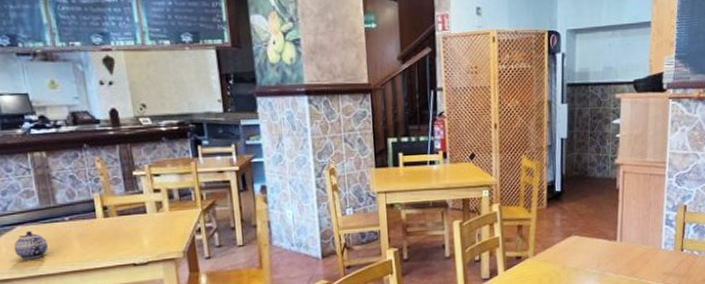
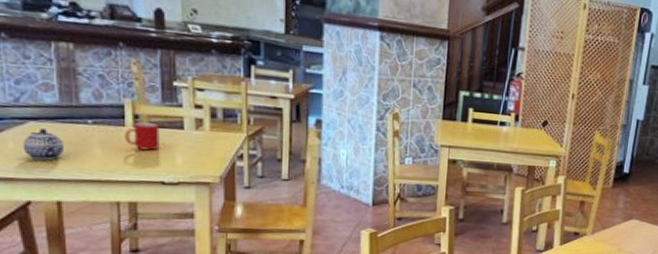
cup: none [97,211,128,238] -> present [125,122,160,151]

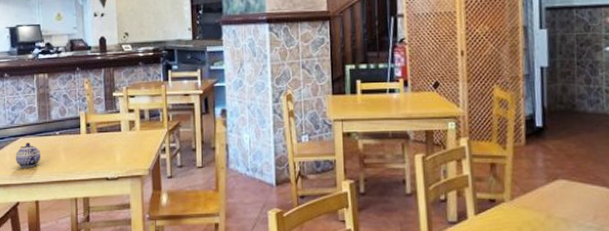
cup: present [125,122,160,151] -> none [80,129,104,152]

